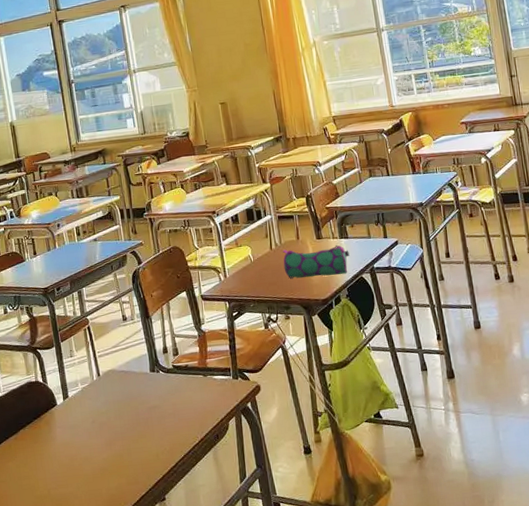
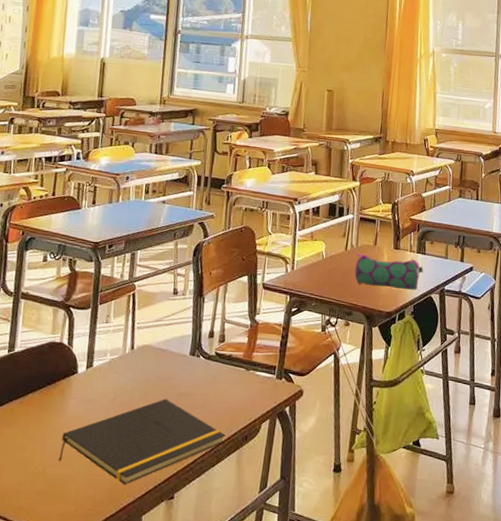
notepad: none [57,414,199,495] -> present [58,398,226,485]

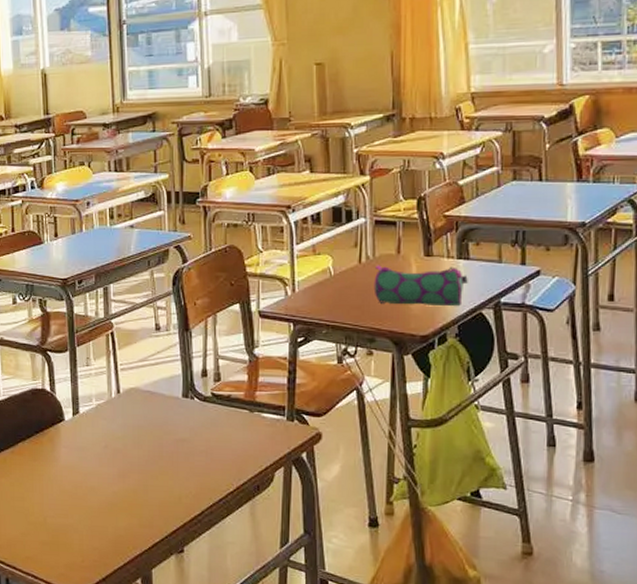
notepad: present [58,398,226,485] -> none [57,445,234,537]

